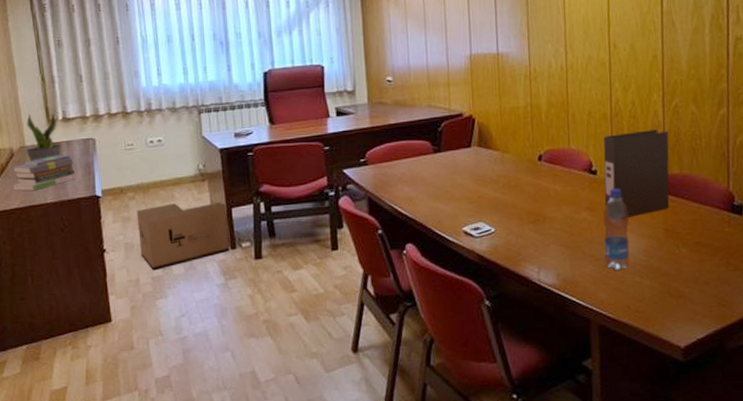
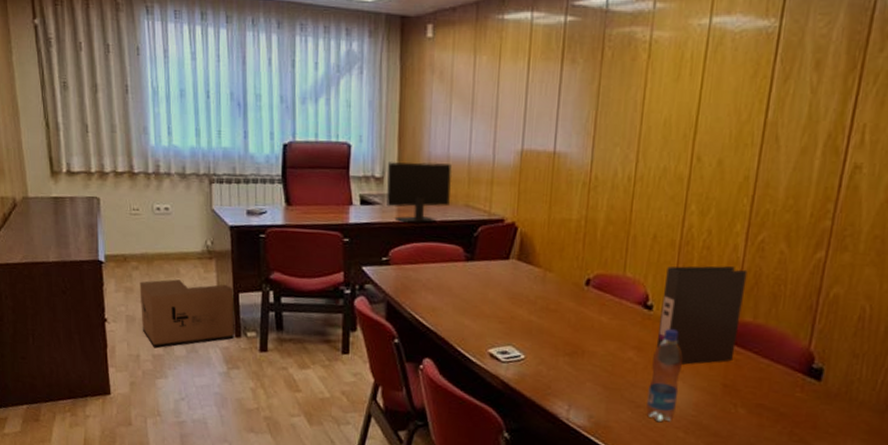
books: present [12,155,76,191] -> none [15,211,79,247]
potted plant: present [26,112,61,161] -> none [28,162,64,215]
computer monitor: none [358,73,415,127] -> present [385,161,453,223]

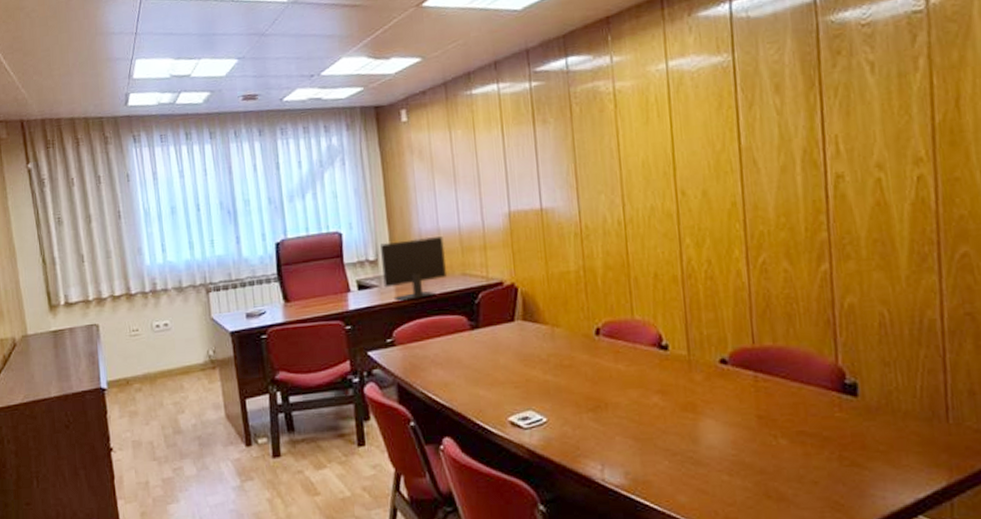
cardboard box: present [139,279,234,349] -> none [144,393,245,472]
bottle: present [646,329,683,423] -> none [679,366,714,468]
binder: present [656,265,748,365] -> none [674,291,762,402]

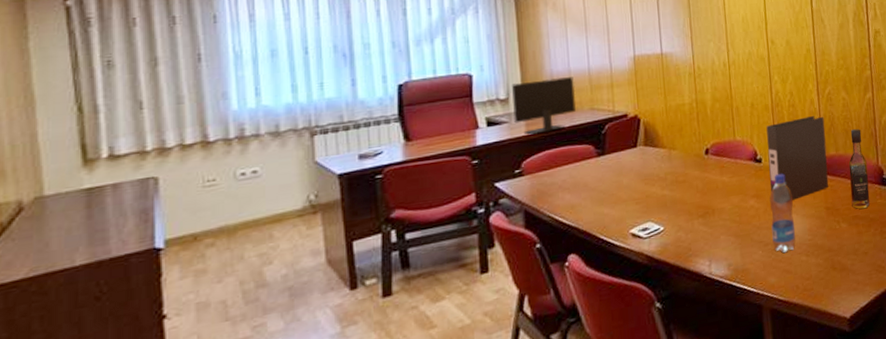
binder: none [674,291,762,402] -> present [766,115,829,200]
bottle: none [679,366,714,468] -> present [769,174,796,254]
bottle: none [791,313,824,423] -> present [848,129,870,210]

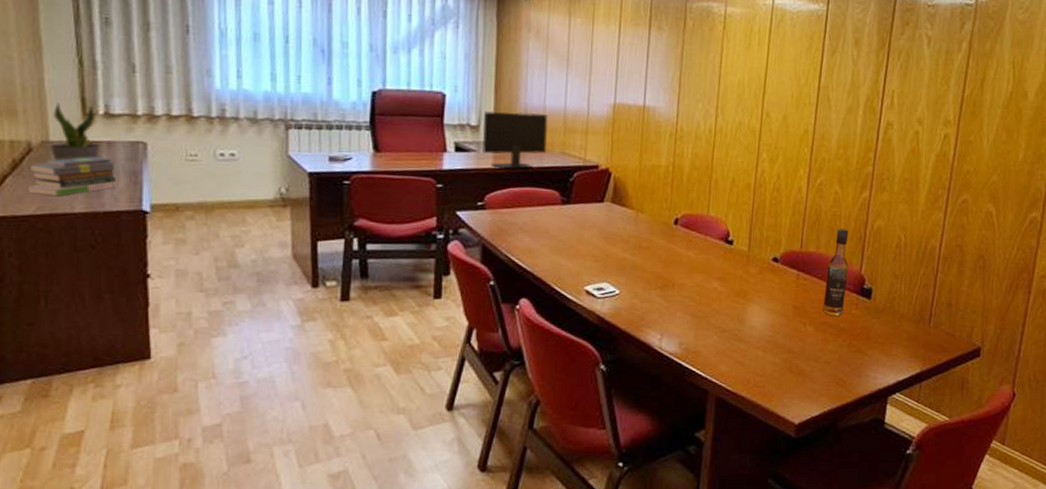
books: none [17,201,125,256] -> present [27,156,117,197]
potted plant: none [44,149,103,215] -> present [49,102,99,161]
binder: present [766,115,829,200] -> none [737,204,810,291]
bottle: present [769,174,796,254] -> none [730,261,760,344]

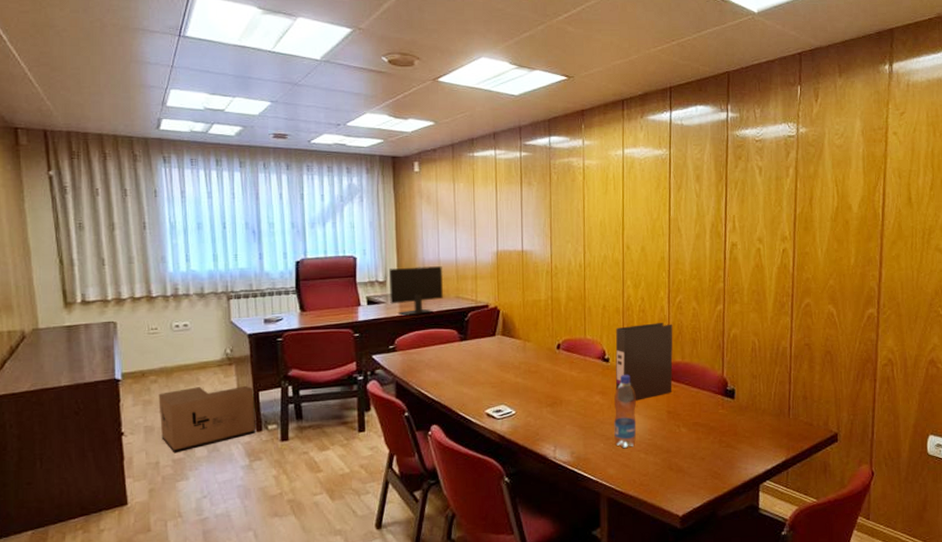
books: present [27,156,117,197] -> none [23,338,94,374]
potted plant: present [49,102,99,161] -> none [39,295,78,344]
cardboard box: none [194,229,312,304] -> present [158,386,255,453]
bottle: none [730,261,760,344] -> present [614,375,637,449]
binder: none [737,204,810,291] -> present [615,322,673,401]
bottle: present [823,229,849,317] -> none [693,339,712,417]

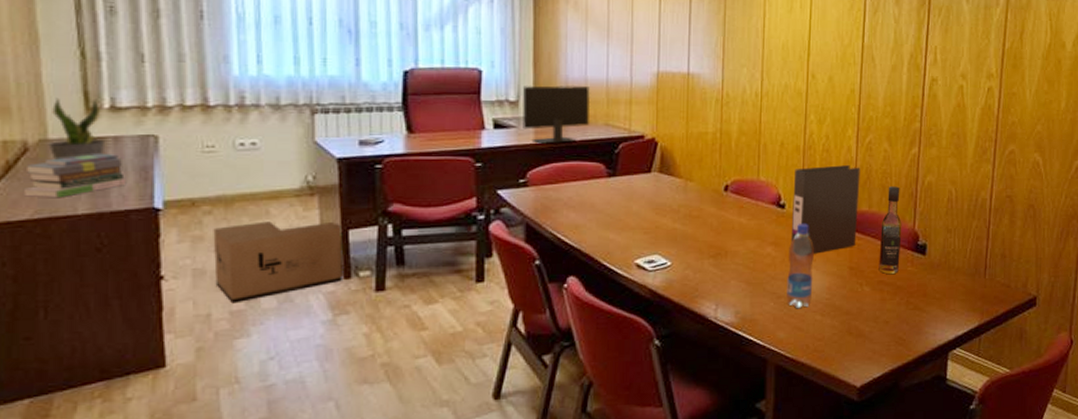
books: none [23,338,94,374] -> present [23,154,125,199]
potted plant: none [39,295,78,344] -> present [48,97,104,160]
bottle: none [693,339,712,417] -> present [878,186,902,275]

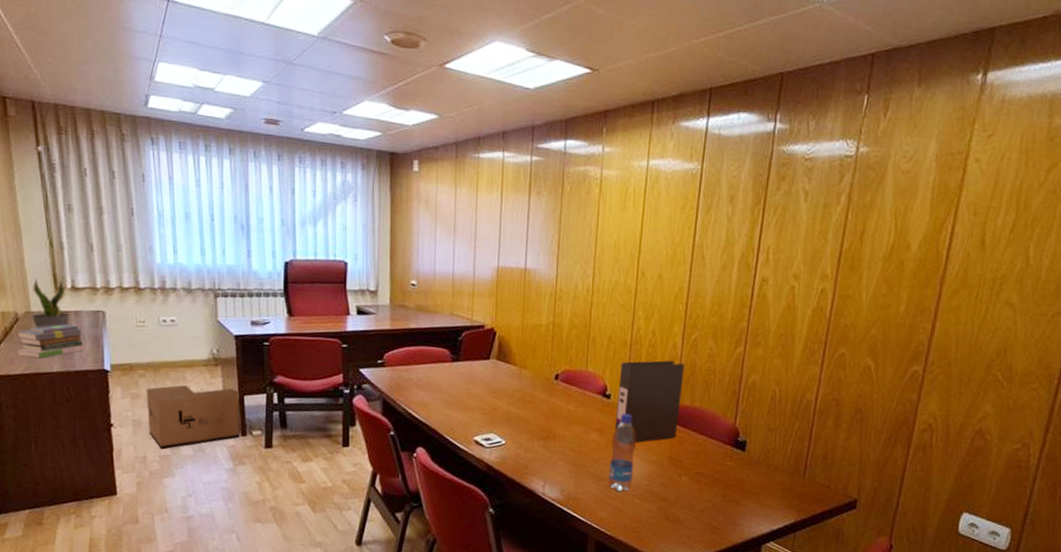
computer monitor: present [521,85,591,144] -> none [380,276,439,330]
bottle: present [878,186,902,275] -> none [697,383,723,468]

